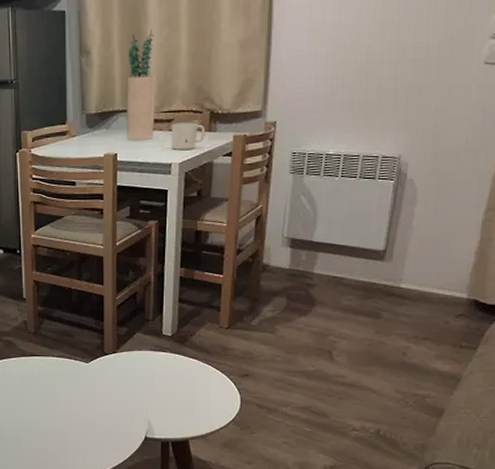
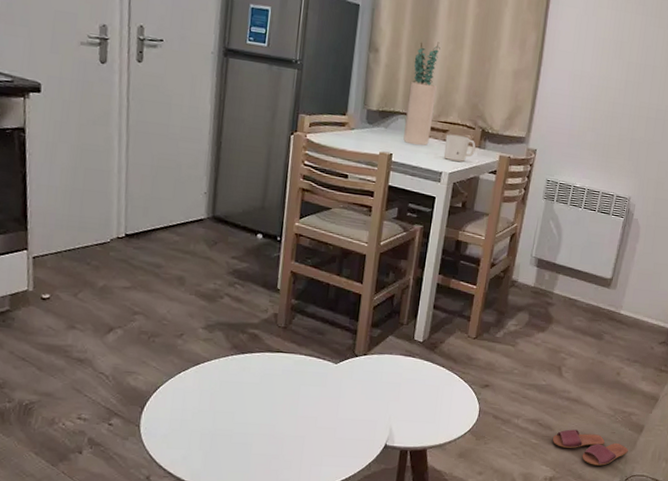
slippers: none [328,416,426,453] -> present [552,429,628,466]

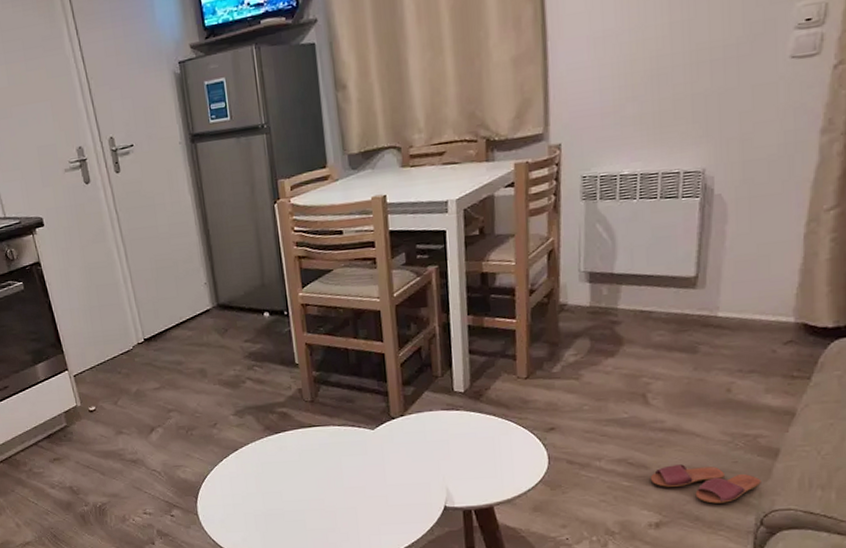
vase: present [403,42,440,146] -> none [388,54,425,180]
mug: present [443,134,476,162] -> none [443,152,483,185]

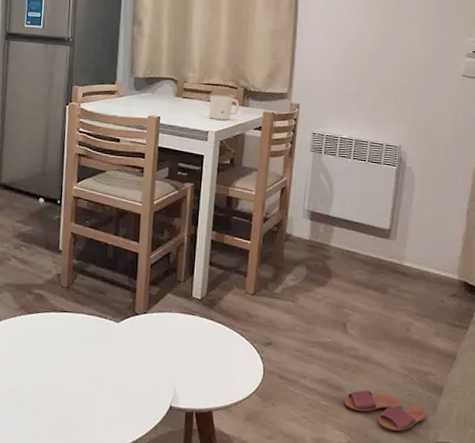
mug: none [443,152,483,185] -> present [209,95,239,120]

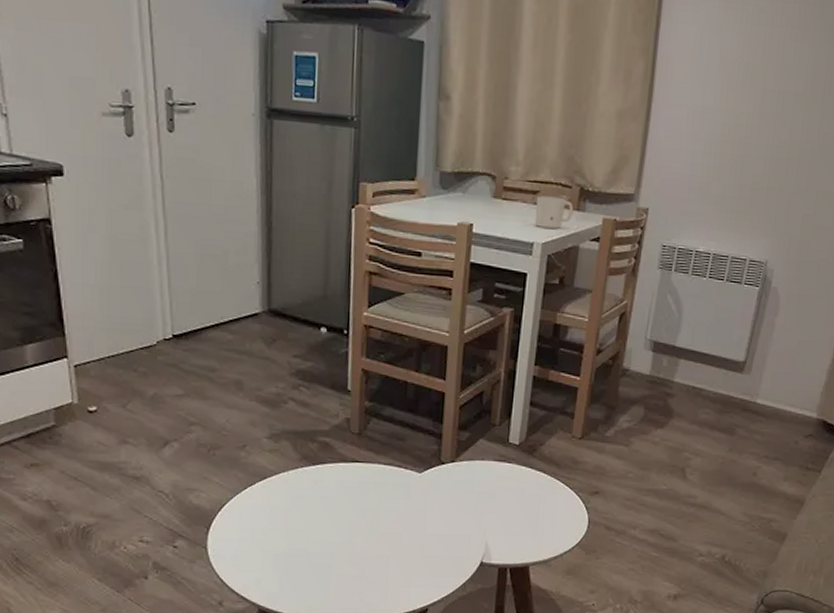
slippers: present [343,390,429,431] -> none [676,540,768,580]

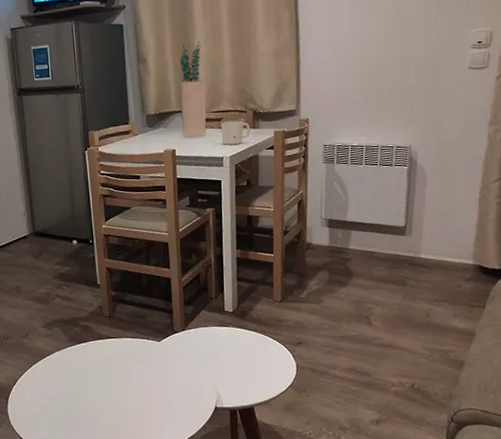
vase: none [485,81,525,213] -> present [180,41,206,138]

